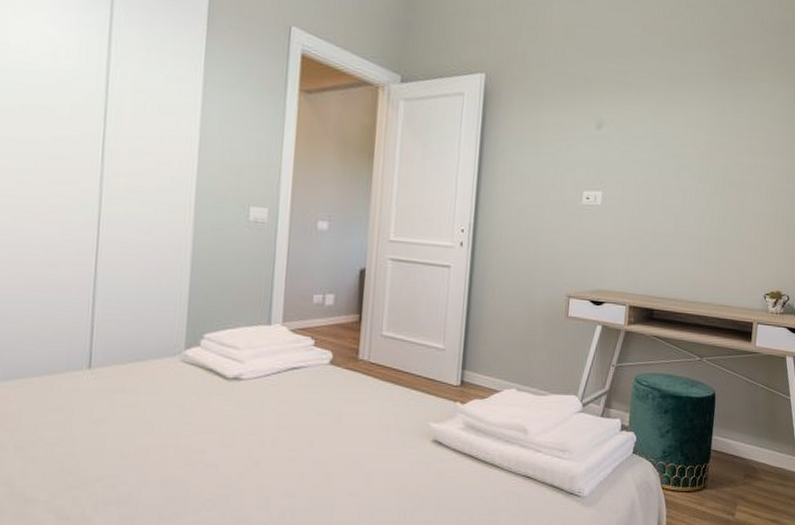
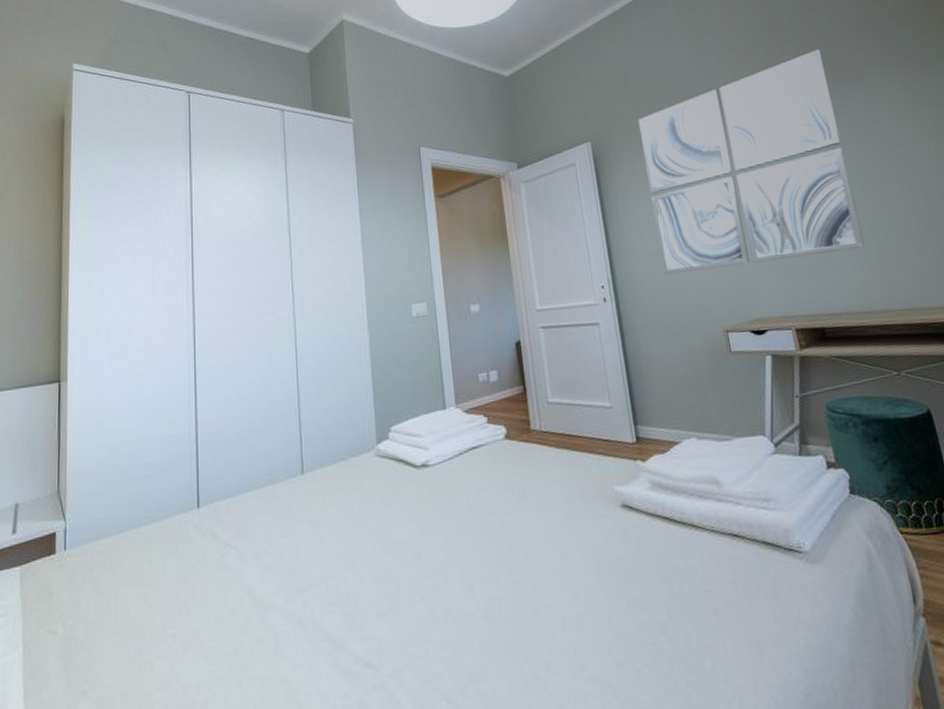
wall art: none [524,39,728,244] -> present [637,49,865,275]

